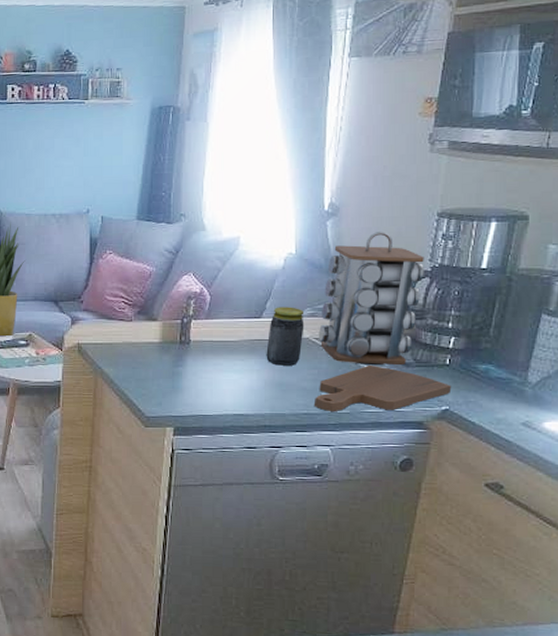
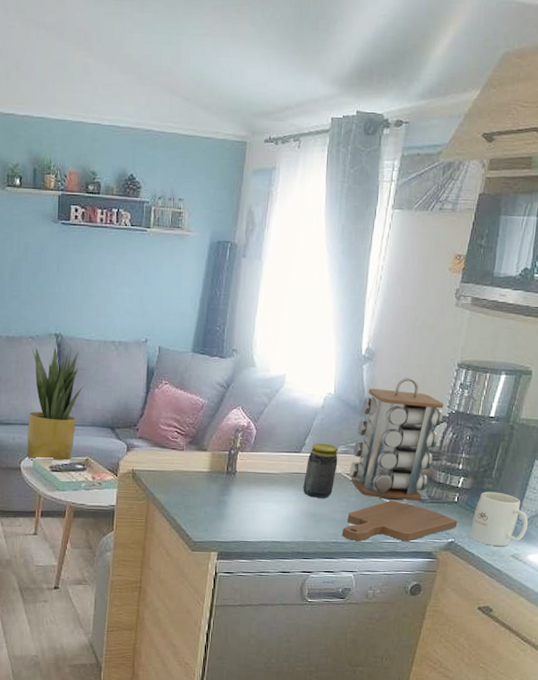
mug: none [467,352,540,414] -> present [469,491,529,547]

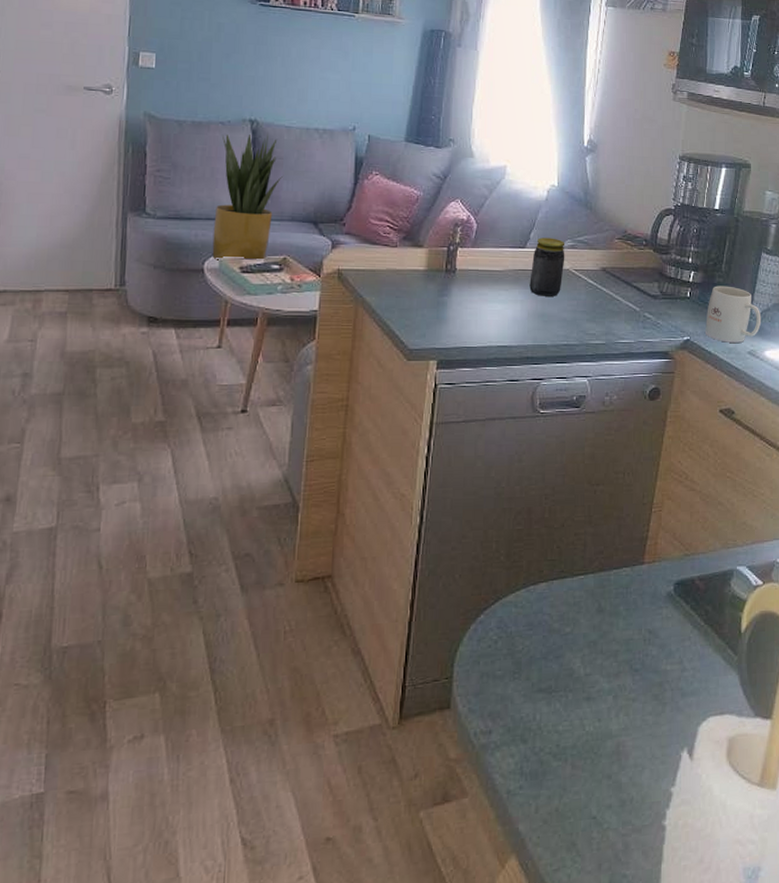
cutting board: present [341,499,458,541] -> none [573,296,692,342]
spice rack: present [349,378,444,502] -> none [577,170,669,298]

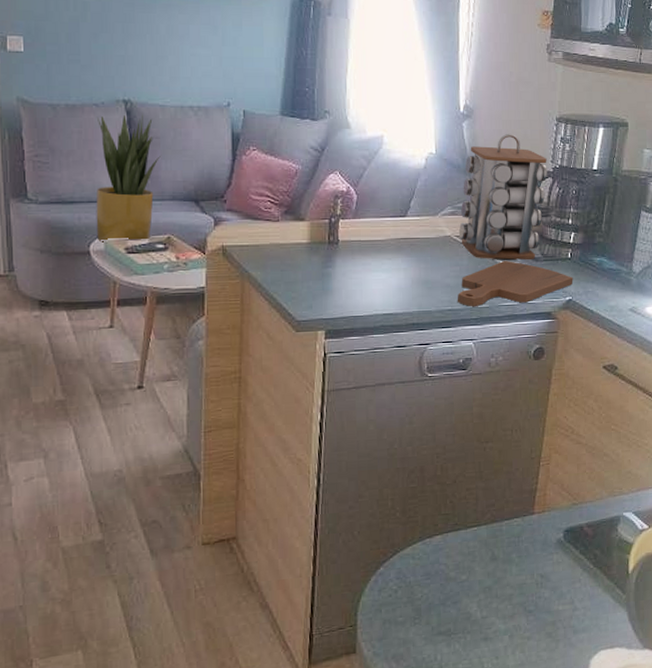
jar: present [529,237,565,296] -> none [412,205,446,264]
cutting board: none [573,296,692,342] -> present [457,260,573,306]
spice rack: none [577,170,669,298] -> present [458,134,547,260]
mug: present [704,285,762,344] -> none [586,245,642,302]

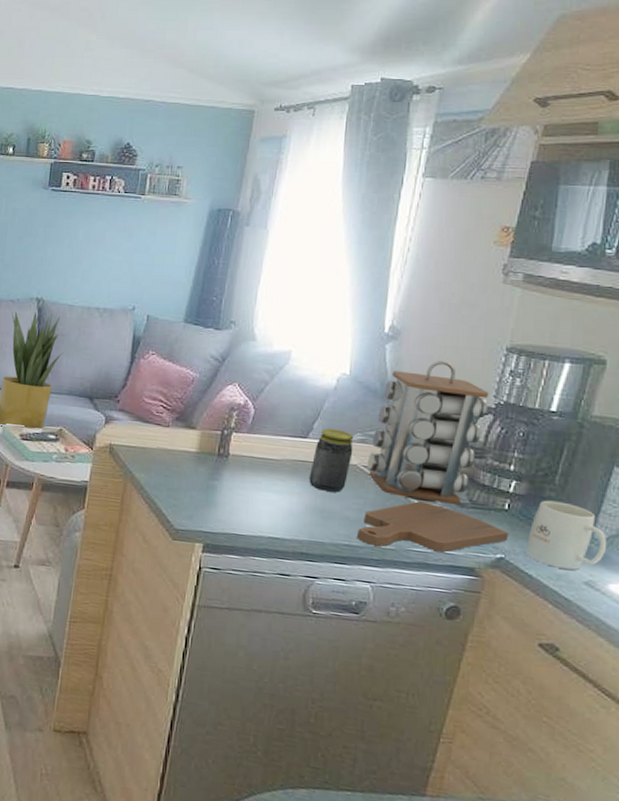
jar: none [412,205,446,264] -> present [309,428,354,492]
mug: none [586,245,642,302] -> present [525,500,608,570]

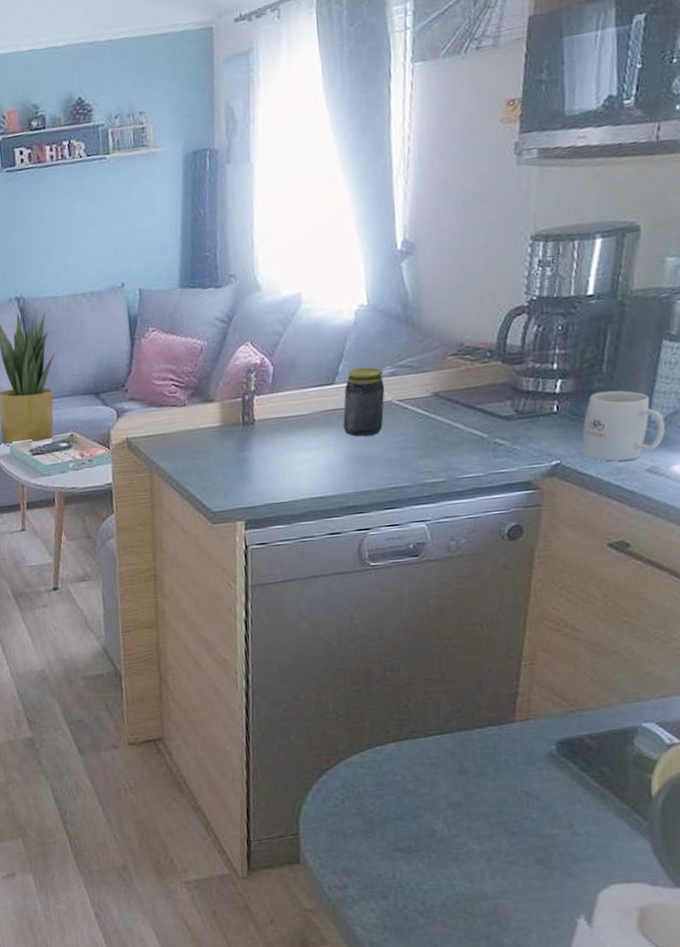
cutting board: present [356,500,509,552] -> none [403,423,562,482]
spice rack: present [366,361,489,505] -> none [401,266,521,424]

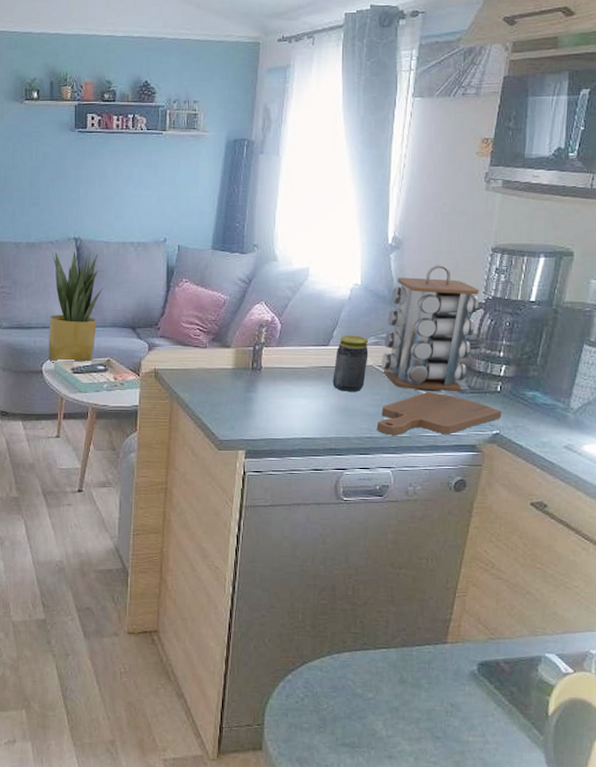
spice rack: none [401,266,521,424] -> present [381,265,479,392]
cutting board: none [403,423,562,482] -> present [376,391,502,435]
mug: present [581,390,666,462] -> none [516,379,581,438]

